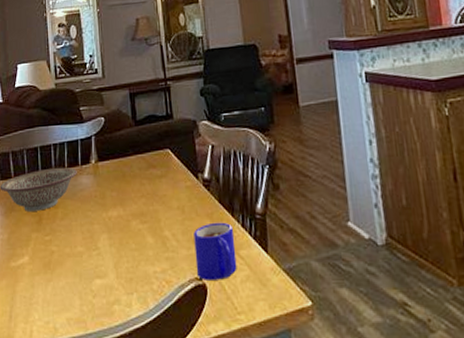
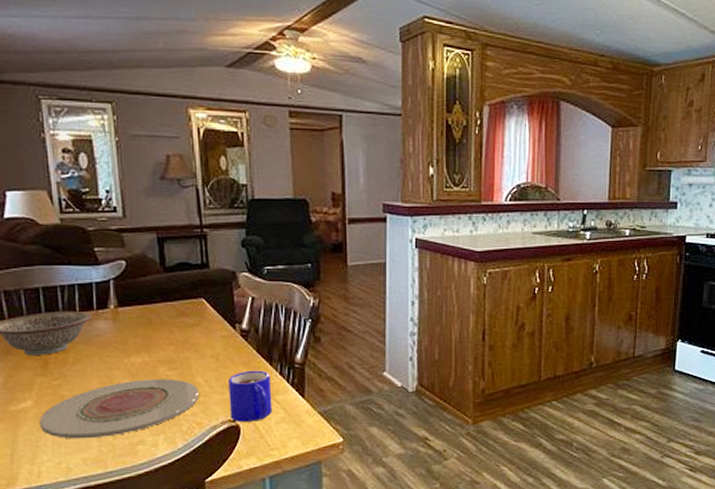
plate: none [33,233,167,297] -> present [39,379,199,439]

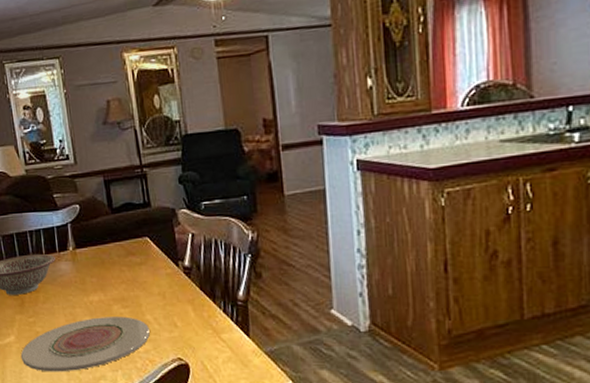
mug: present [228,370,273,422] -> none [175,308,219,360]

